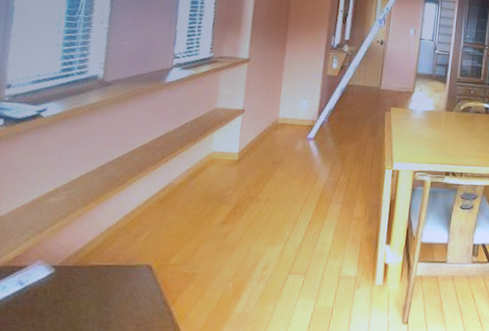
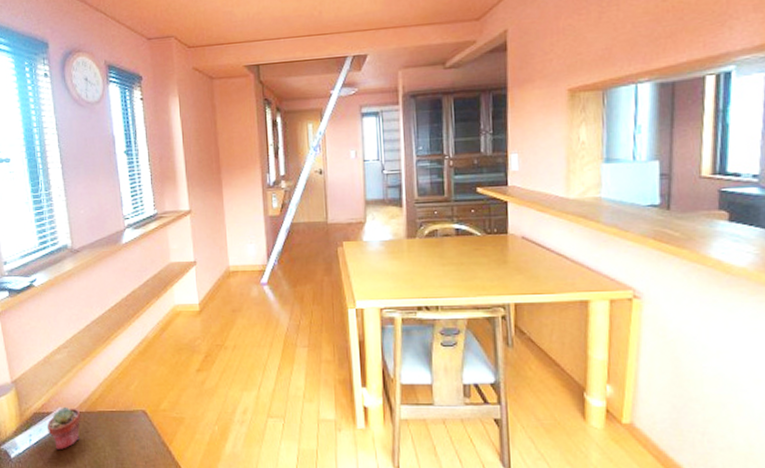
potted succulent: none [13,261,66,314] -> present [46,408,81,451]

